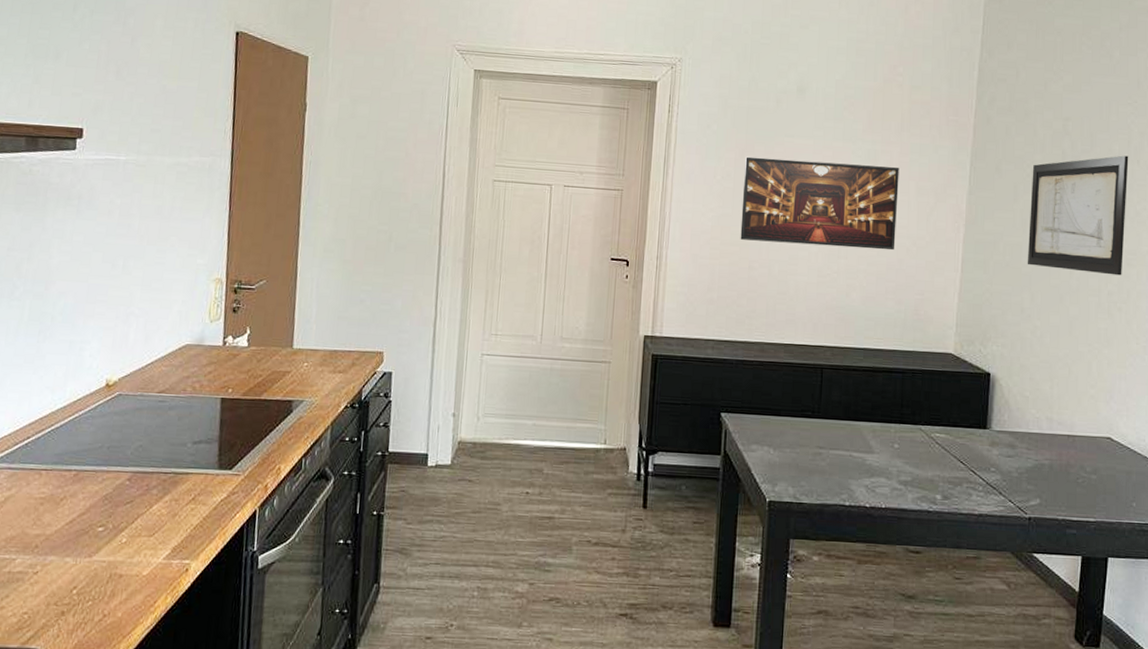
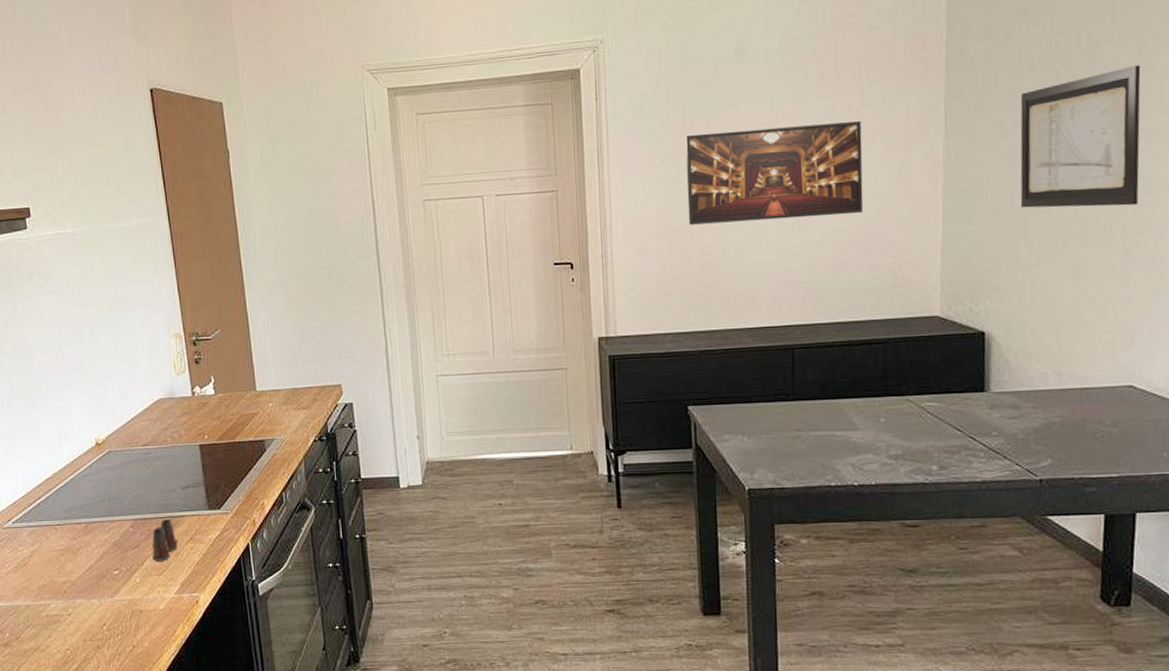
salt shaker: none [145,475,178,521] -> present [152,519,178,561]

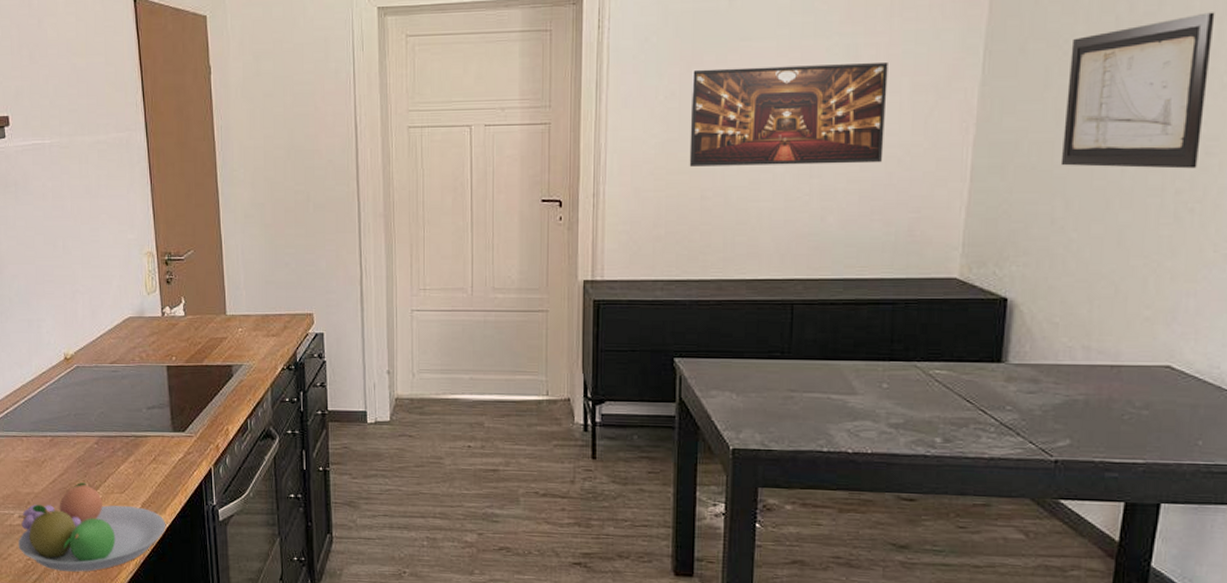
fruit bowl: none [54,567,207,658] -> present [18,482,167,572]
salt shaker: present [152,519,178,561] -> none [115,438,141,480]

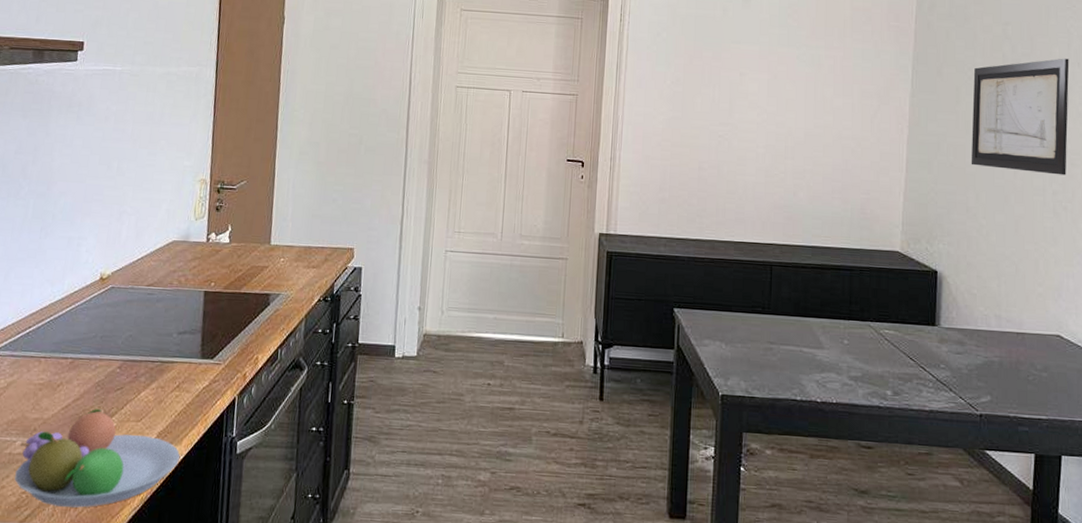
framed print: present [689,63,888,167] -> none [690,62,843,152]

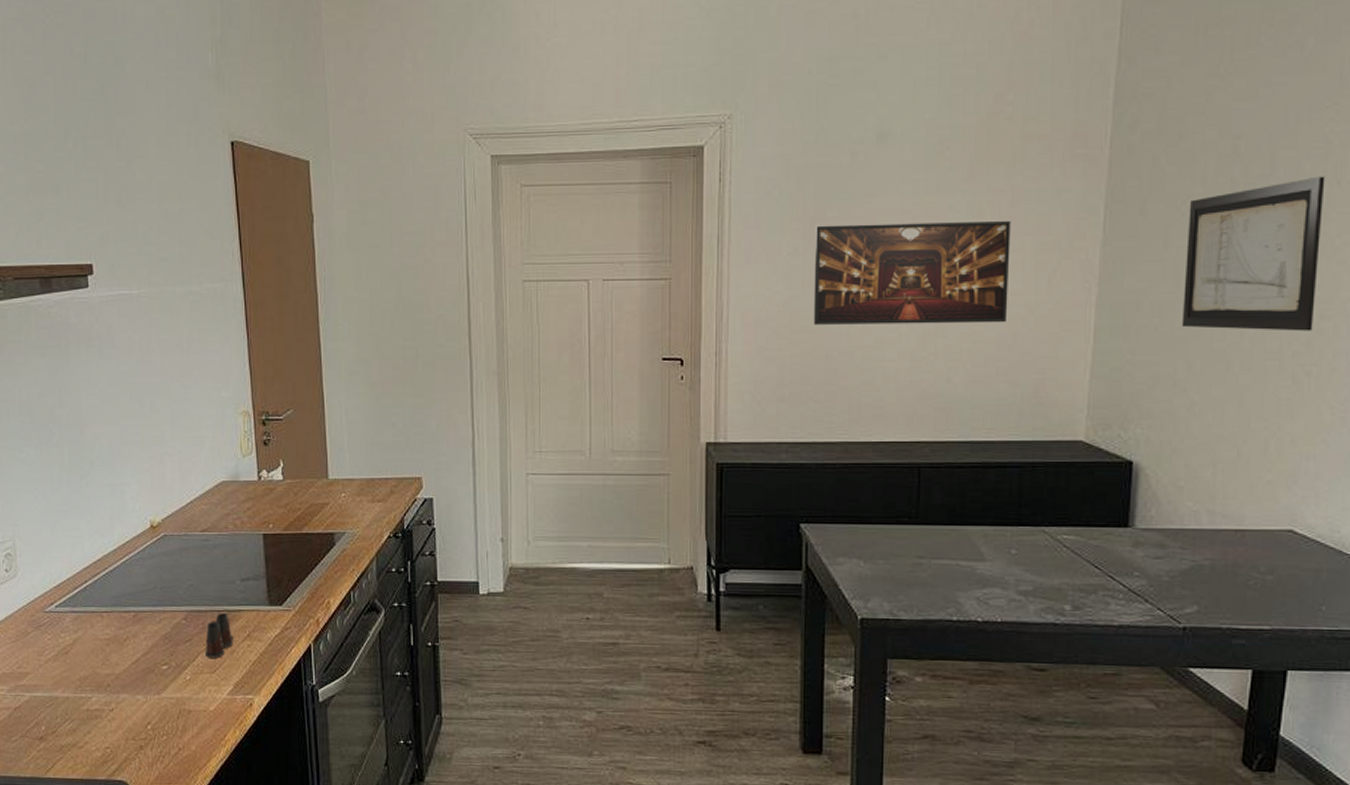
fruit bowl: present [14,409,181,508] -> none [96,662,261,761]
salt shaker: none [134,363,163,407] -> present [205,613,233,658]
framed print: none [690,62,843,152] -> present [813,221,1011,325]

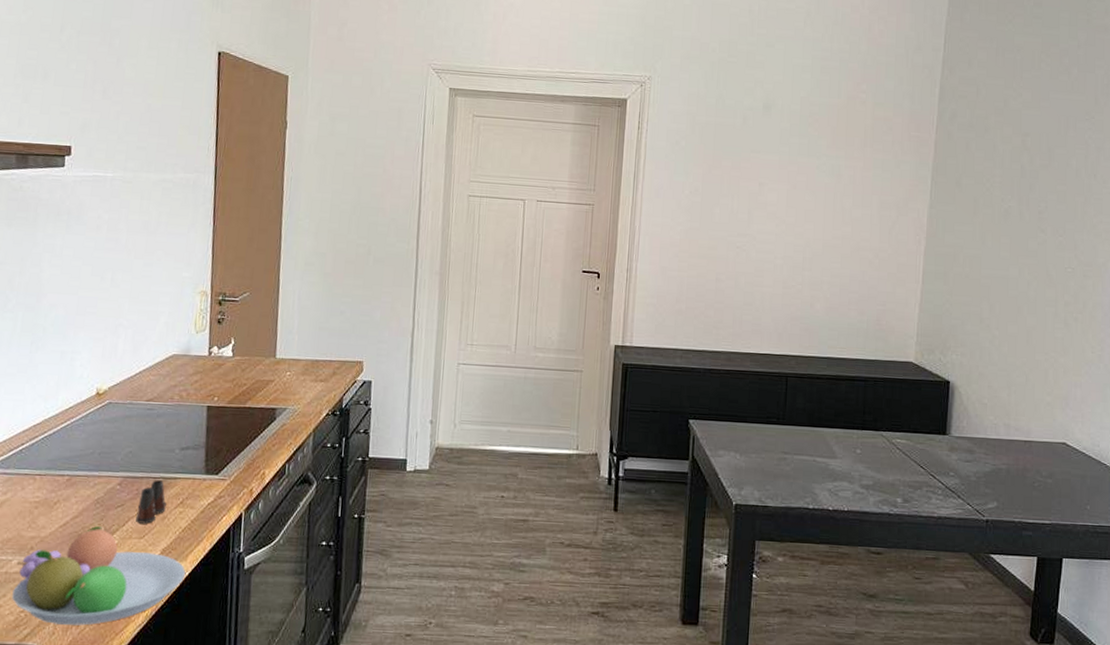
fruit bowl: none [96,662,261,761] -> present [12,526,186,626]
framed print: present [813,221,1011,325] -> none [707,172,862,263]
wall art: present [1181,176,1325,331] -> none [986,170,1086,287]

